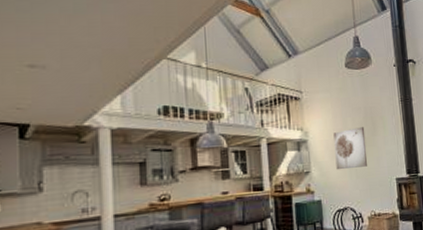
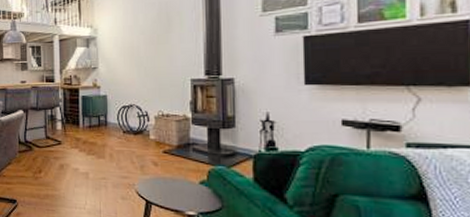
wall art: present [333,127,367,170] -> none [123,23,159,68]

